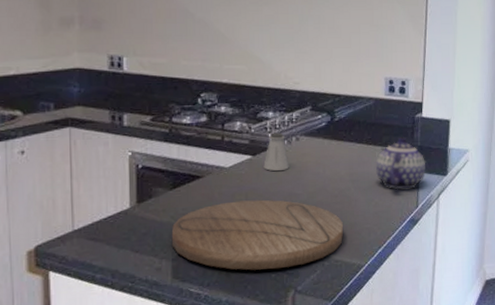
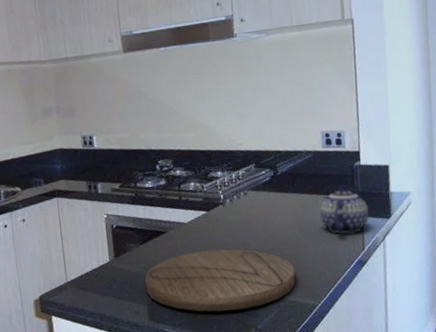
saltshaker: present [263,132,289,172] -> none [217,189,240,224]

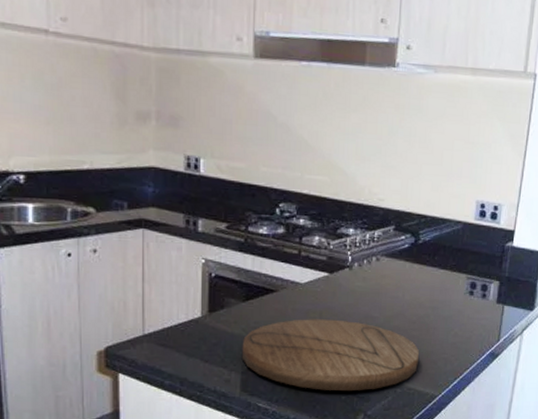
teapot: present [319,185,369,234] -> none [458,266,512,321]

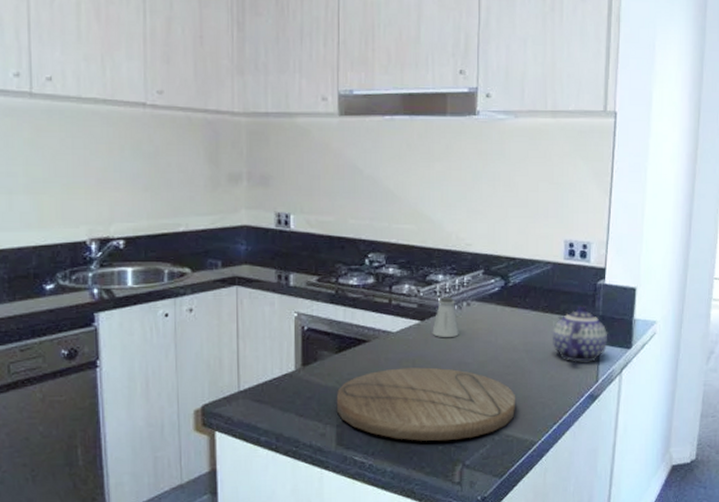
saltshaker: none [340,250,367,292] -> present [432,297,459,338]
teapot: none [458,266,512,321] -> present [552,305,607,362]

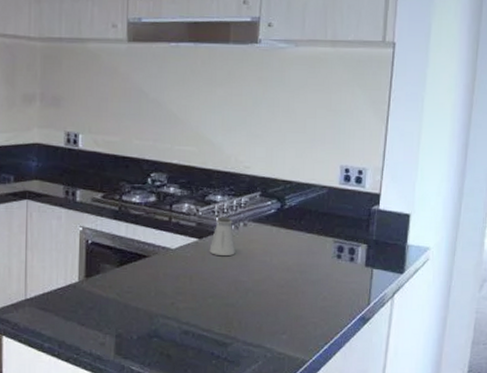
cutting board: present [336,367,516,441] -> none [116,283,289,356]
teapot: present [552,305,607,362] -> none [325,229,380,285]

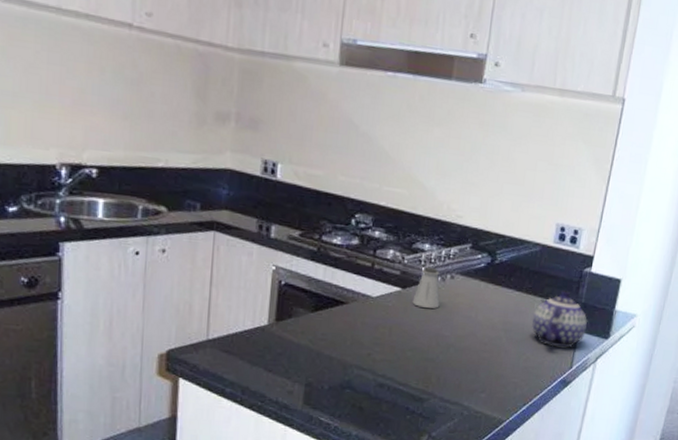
teapot: none [325,229,380,285] -> present [532,290,587,348]

